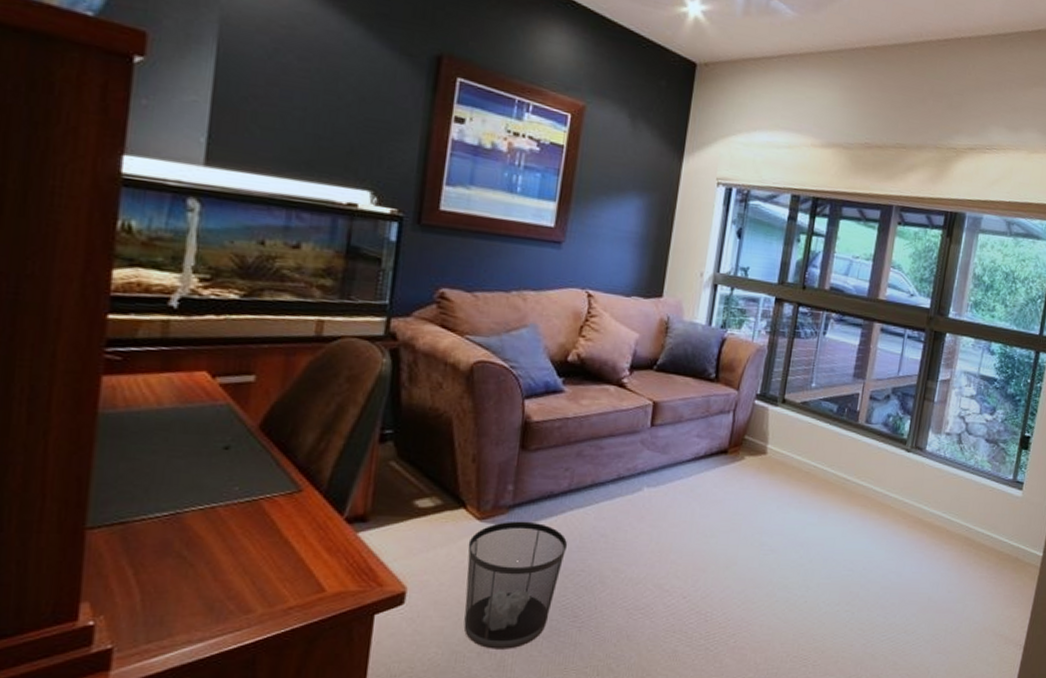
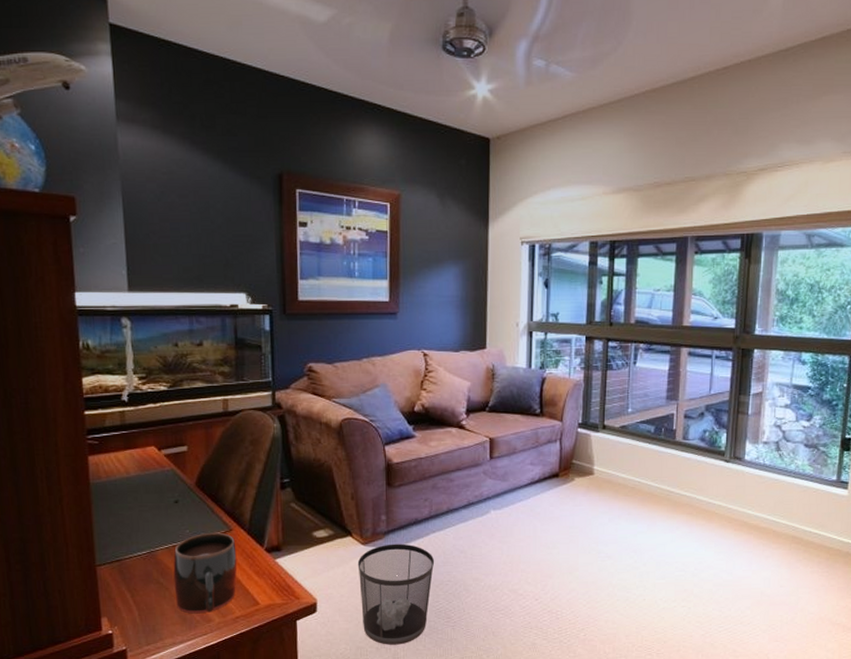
mug: none [202,492,305,602] -> present [173,532,237,614]

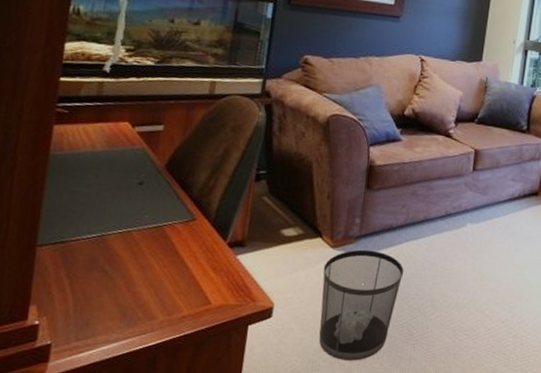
mug: present [173,532,237,614] -> none [119,220,197,310]

